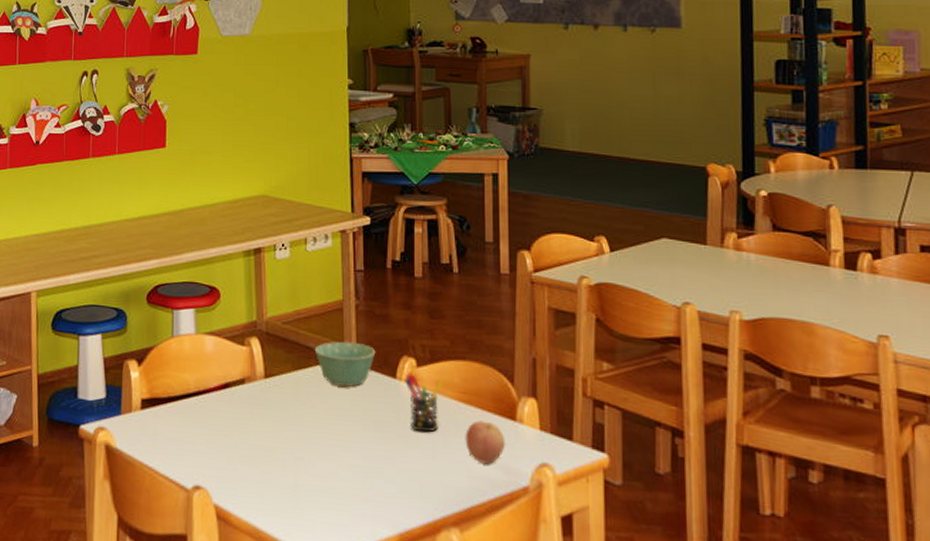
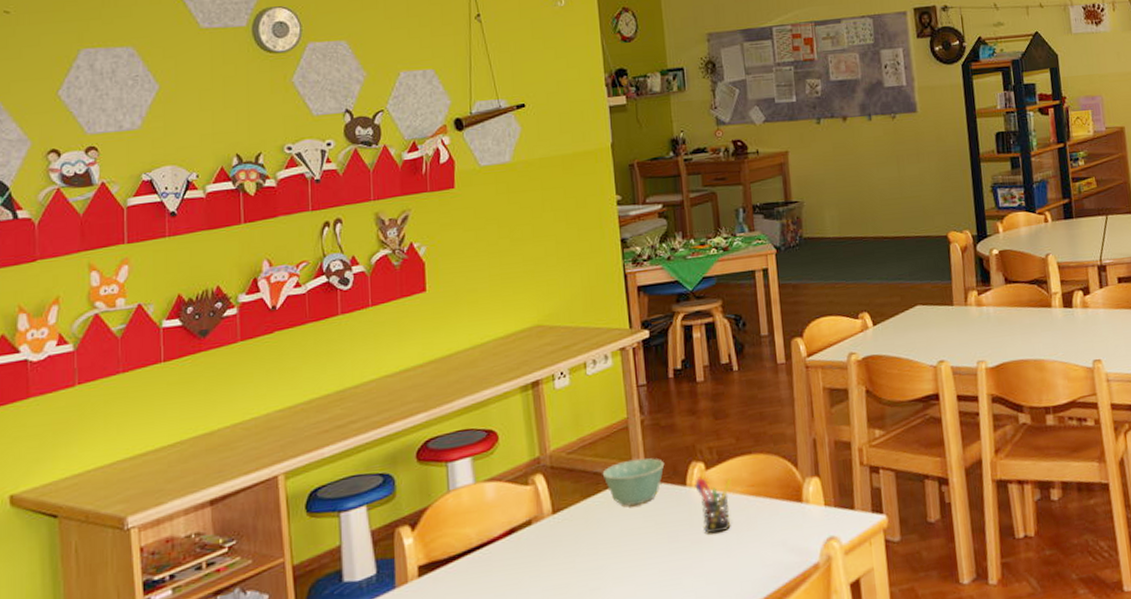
apple: present [465,420,505,464] -> none [756,508,795,551]

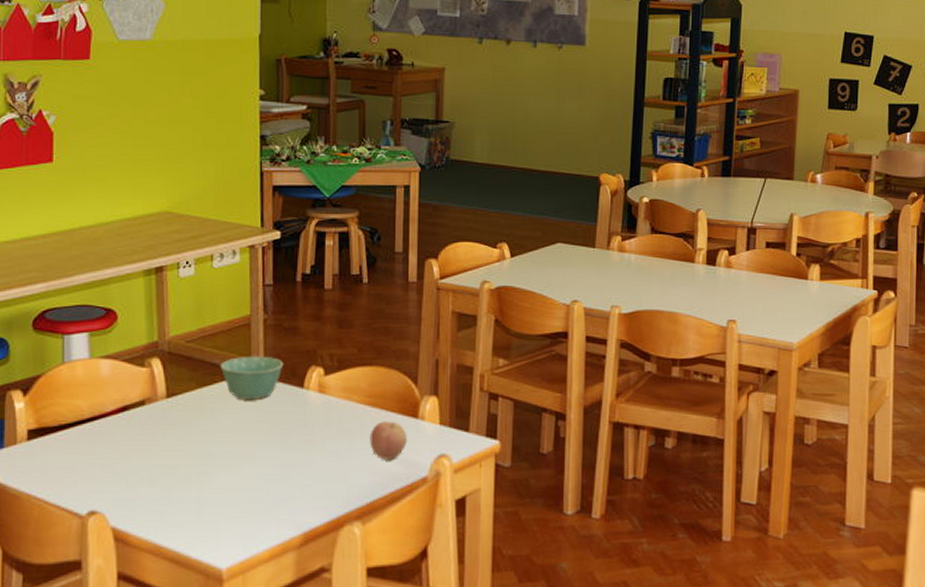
pen holder: present [695,476,732,534] -> none [312,381,349,437]
apple: none [756,508,795,551] -> present [369,421,408,460]

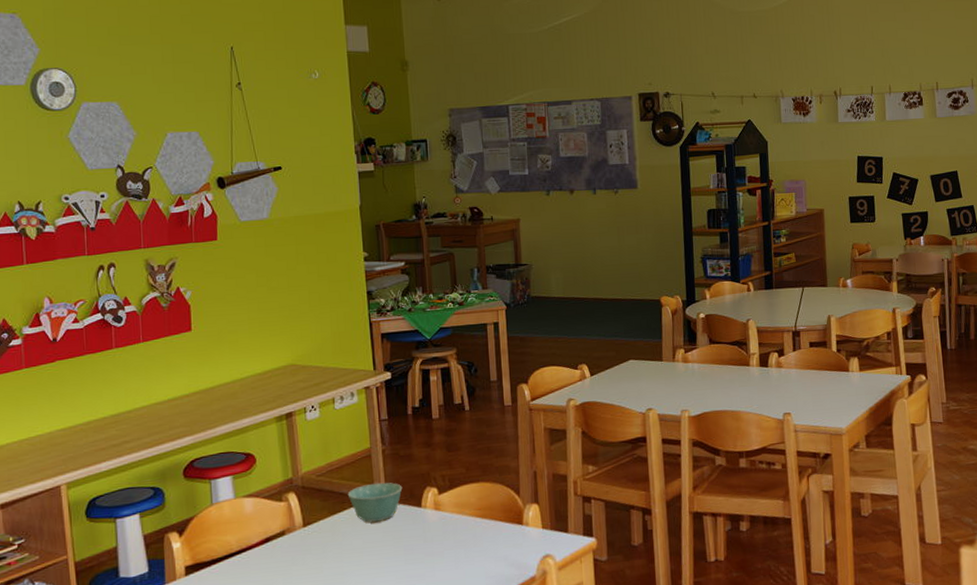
apple: present [369,421,408,460] -> none [482,529,515,564]

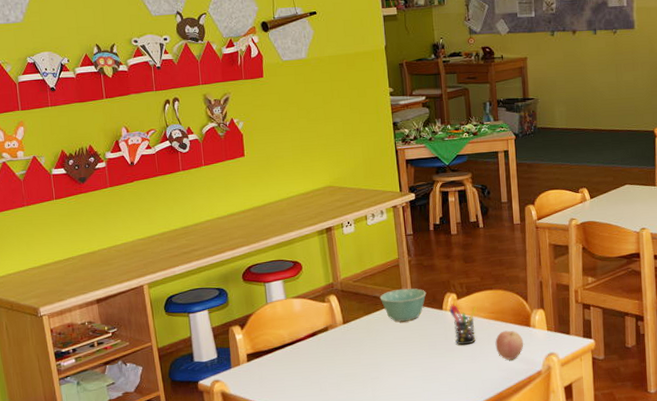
pen holder: none [429,500,461,549] -> present [449,304,477,345]
apple: none [482,529,515,564] -> present [495,330,524,360]

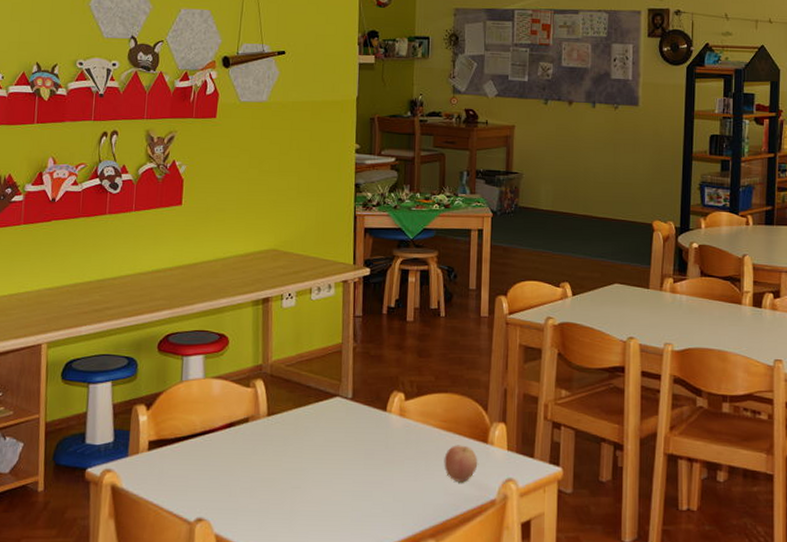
bowl: present [379,288,427,322] -> none [314,380,370,421]
pen holder: present [449,304,477,345] -> none [394,405,427,458]

